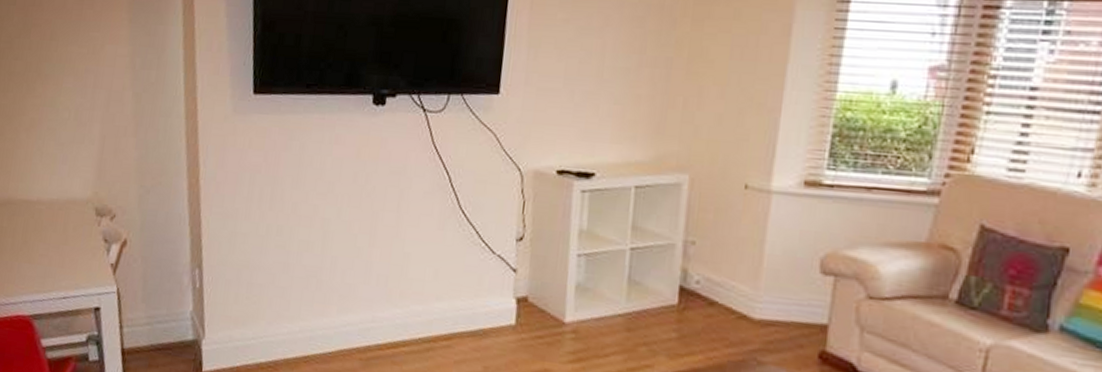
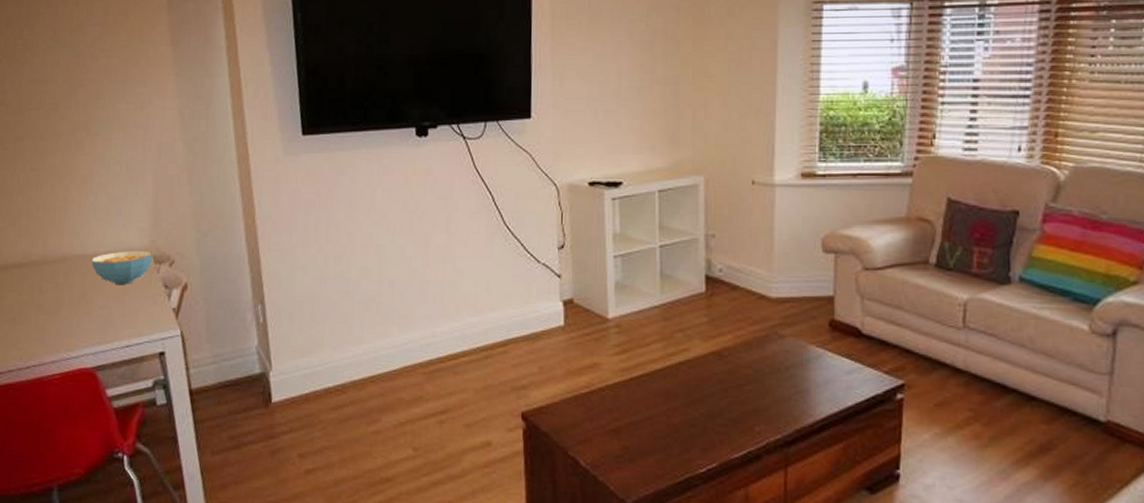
cereal bowl: none [34,200,94,235] -> present [91,251,153,284]

